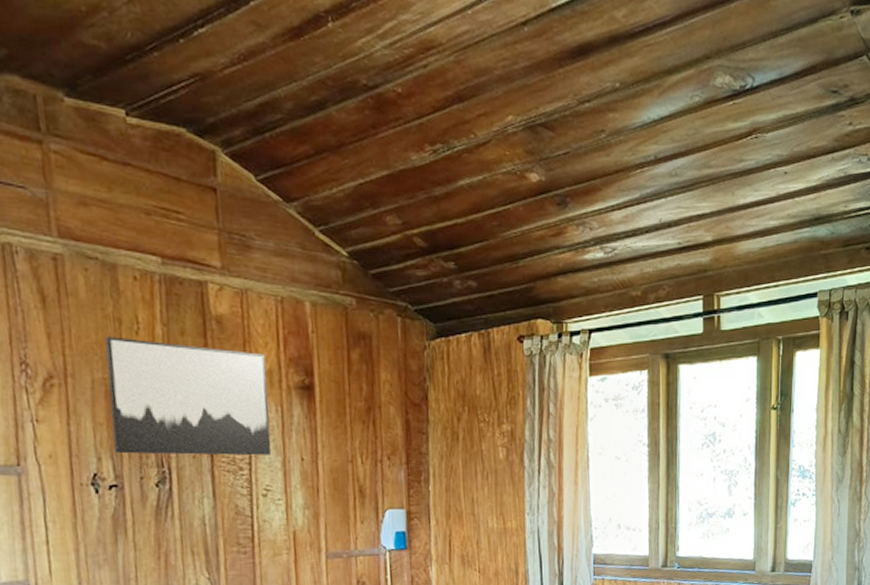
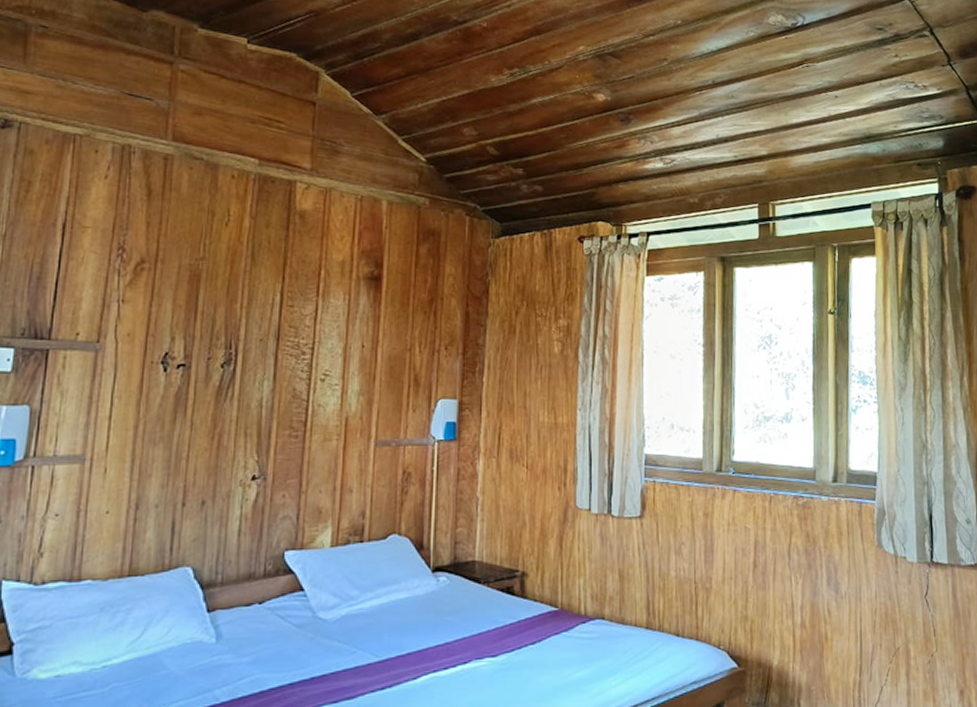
wall art: present [104,337,272,456] -> none [189,227,341,341]

